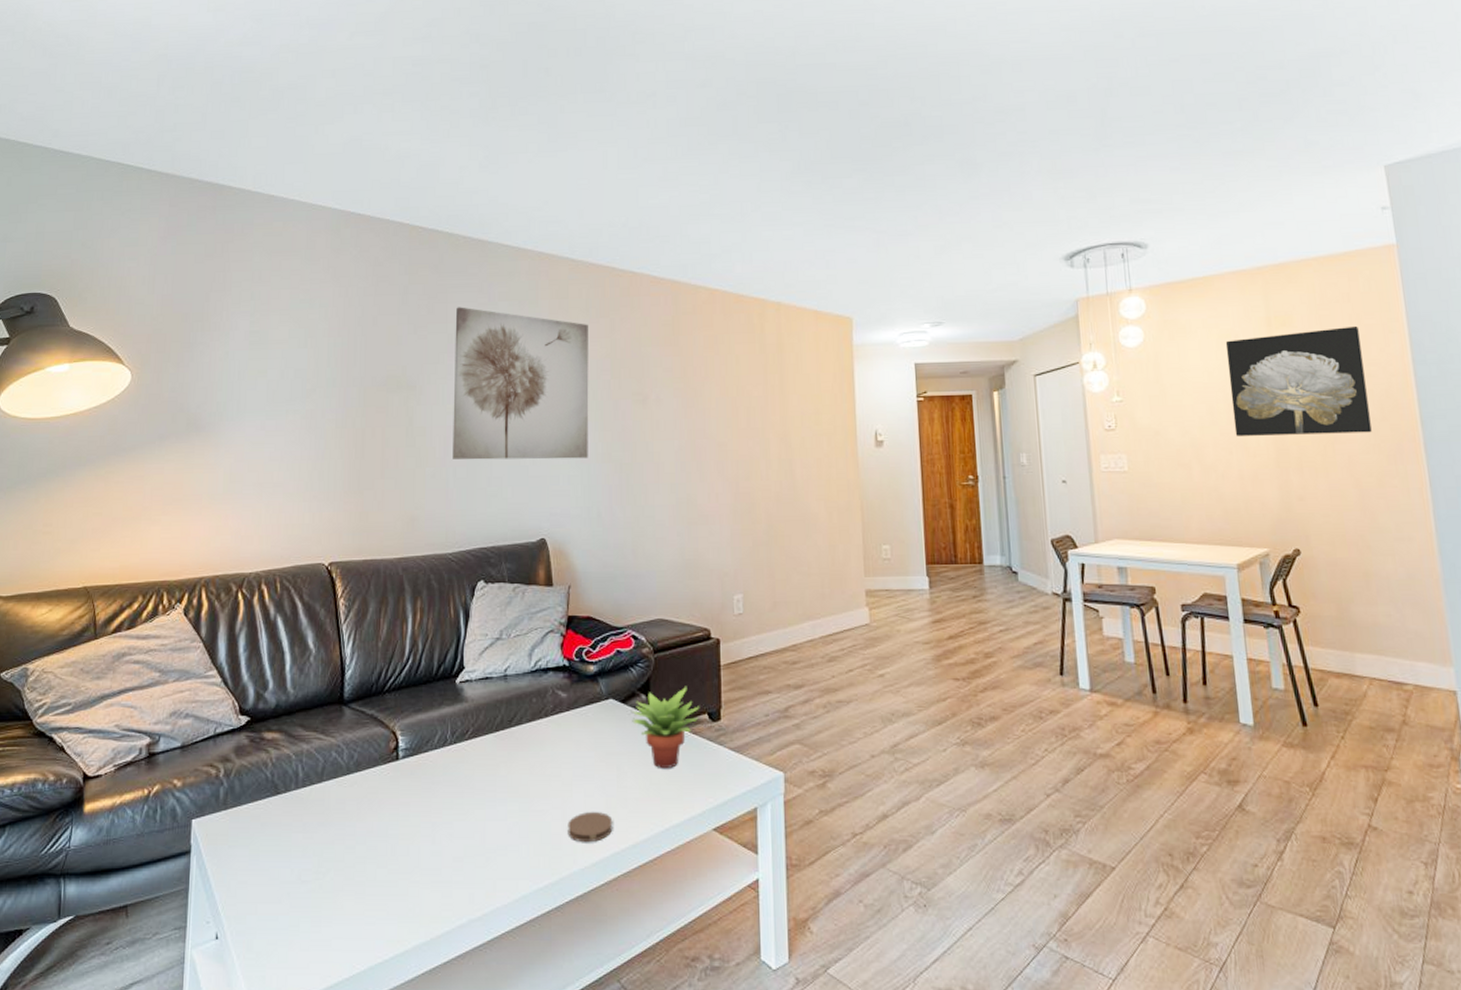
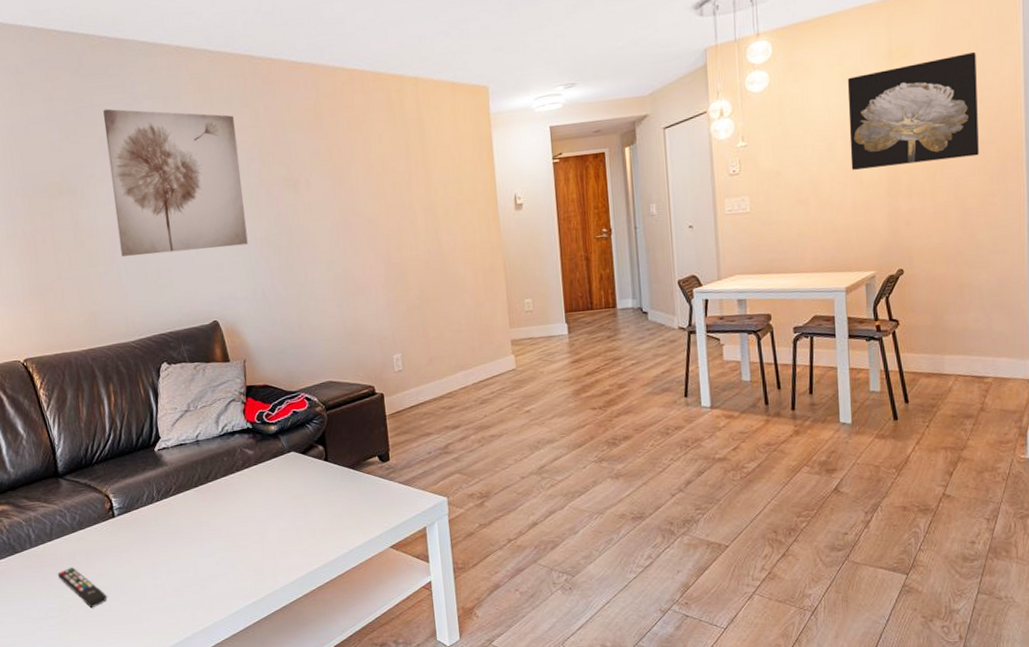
remote control: none [321,819,373,874] -> present [58,567,107,608]
coaster: present [568,811,613,843] -> none [266,542,306,567]
succulent plant: present [630,686,700,768] -> none [310,435,371,504]

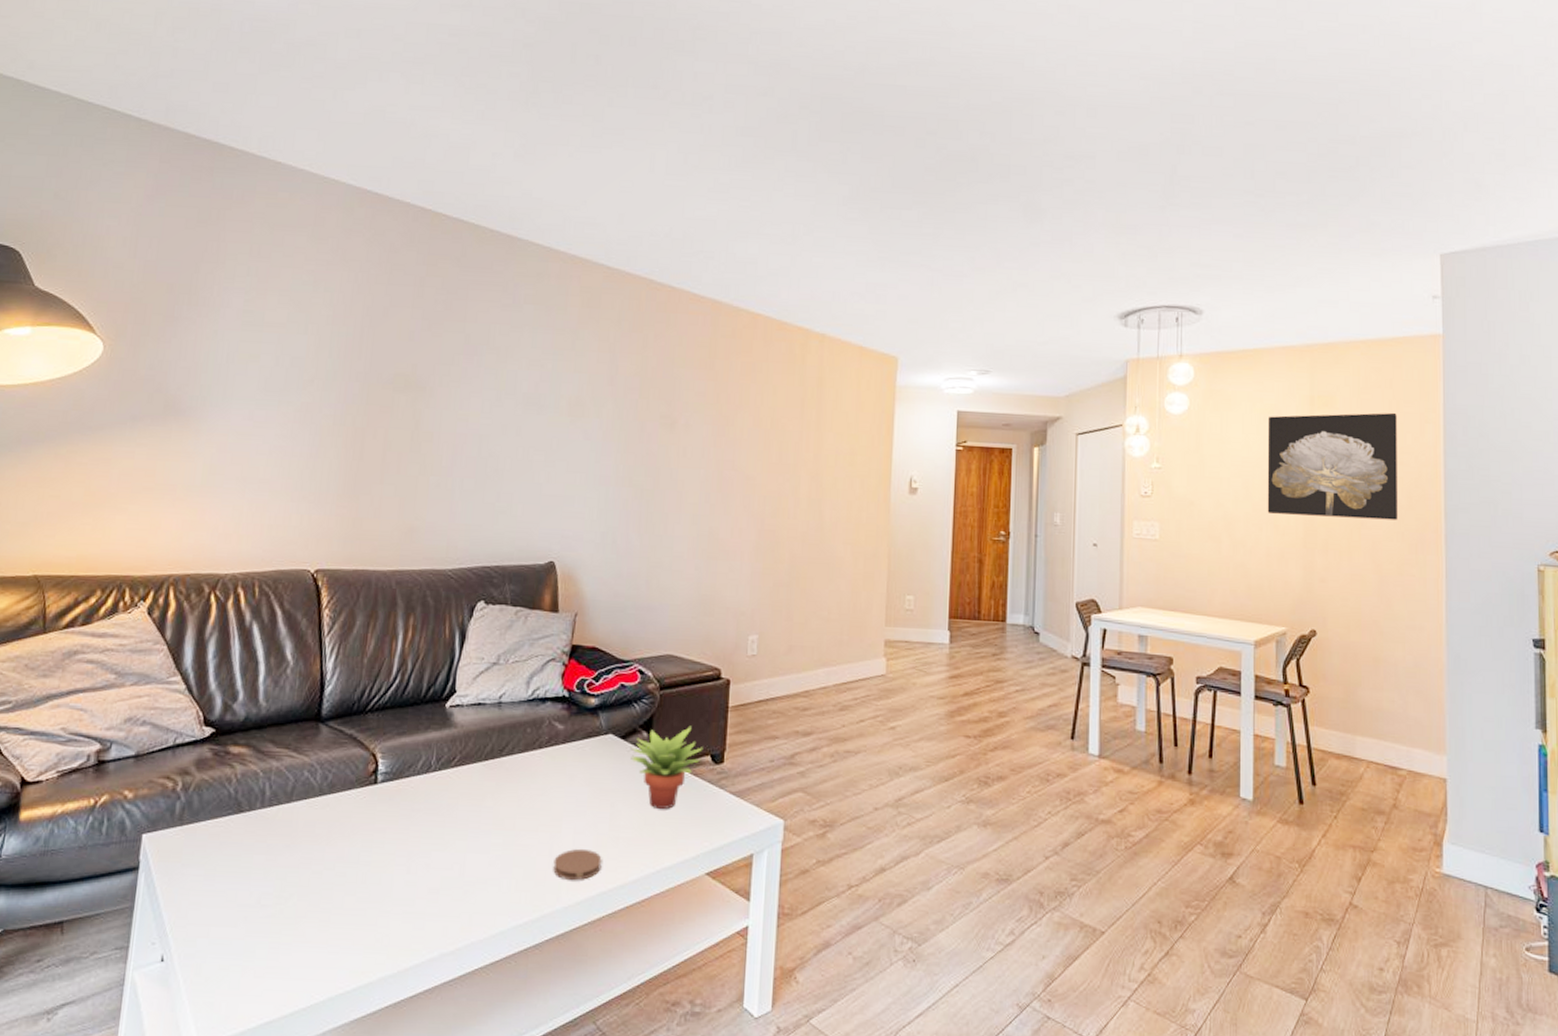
remote control: present [58,567,107,608] -> none [286,842,341,901]
wall art: present [103,109,248,257] -> none [460,306,619,481]
coaster: none [266,542,306,567] -> present [553,848,602,881]
succulent plant: none [310,435,371,504] -> present [630,725,704,809]

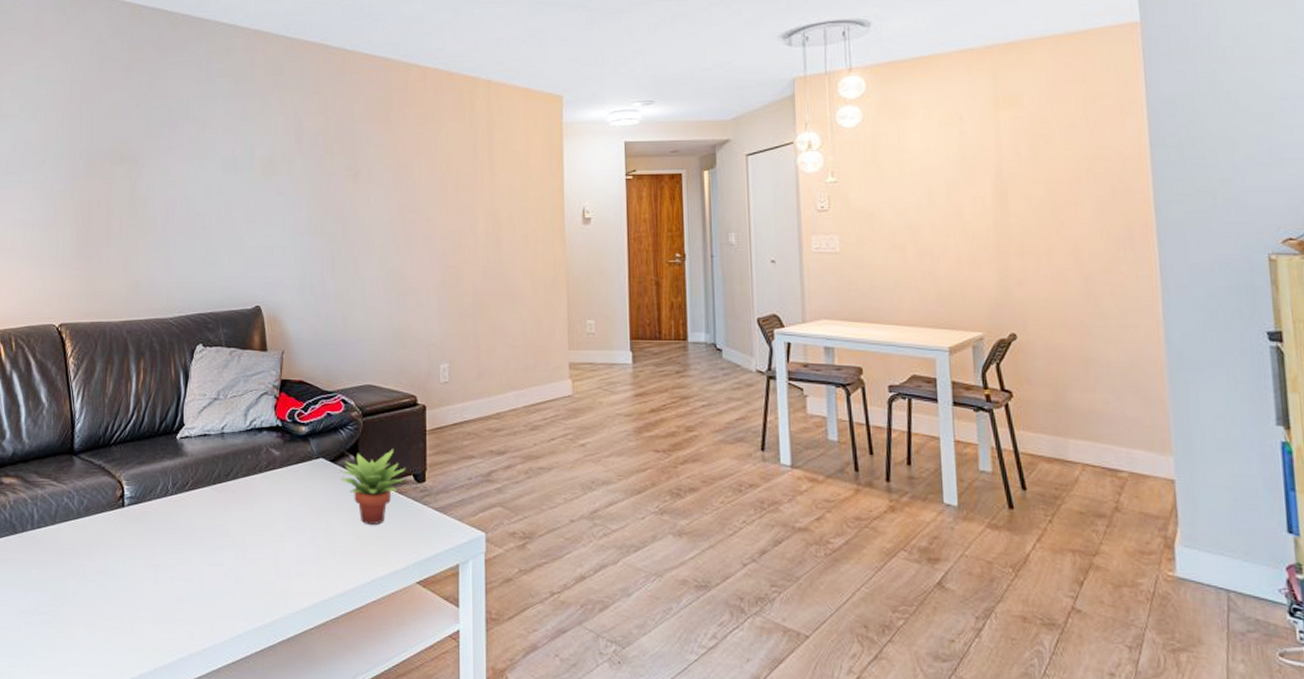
coaster: present [553,848,602,881] -> none [280,561,322,590]
wall art: present [1267,412,1397,520] -> none [948,107,1101,219]

